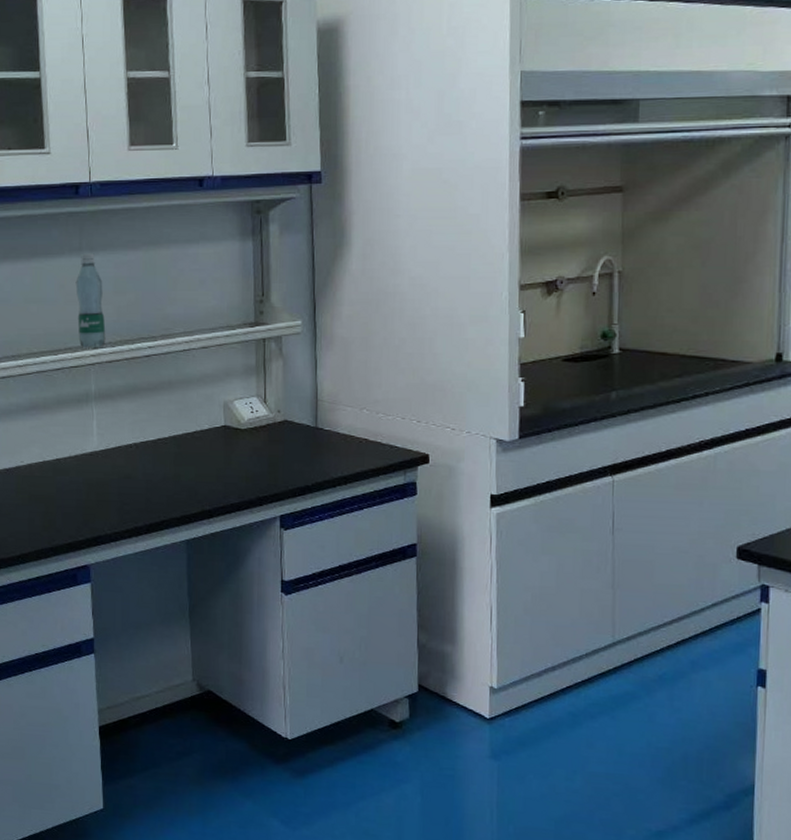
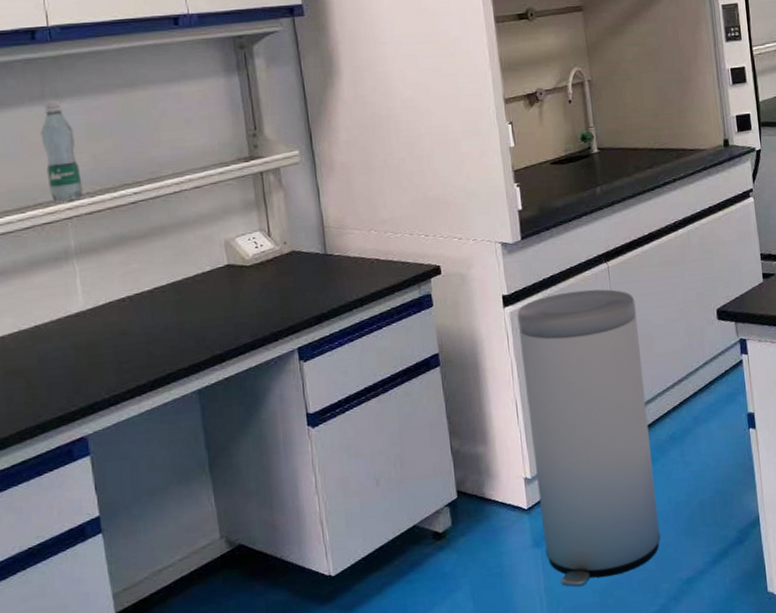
pedal bin: none [502,501,639,810] -> present [517,289,661,588]

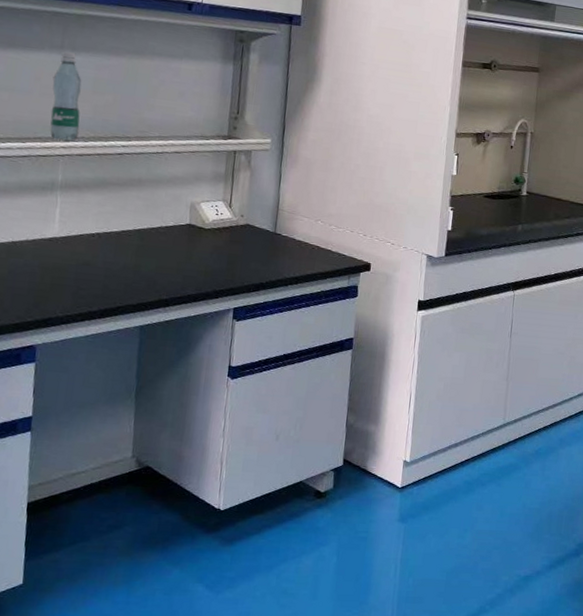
pedal bin: present [517,289,661,588] -> none [408,308,531,564]

